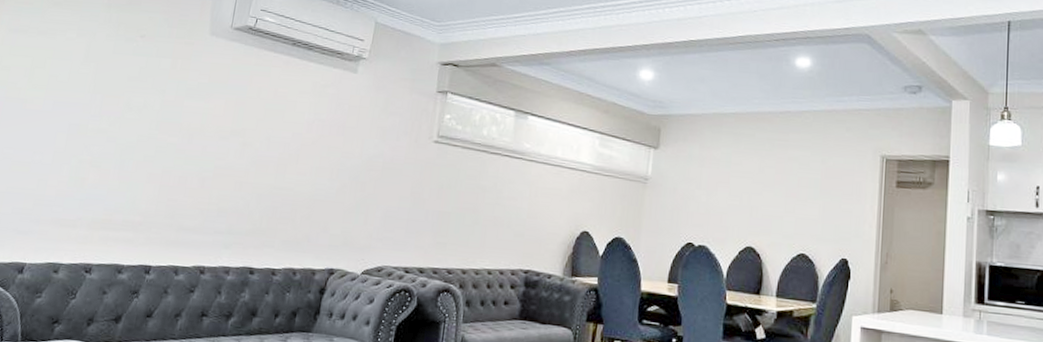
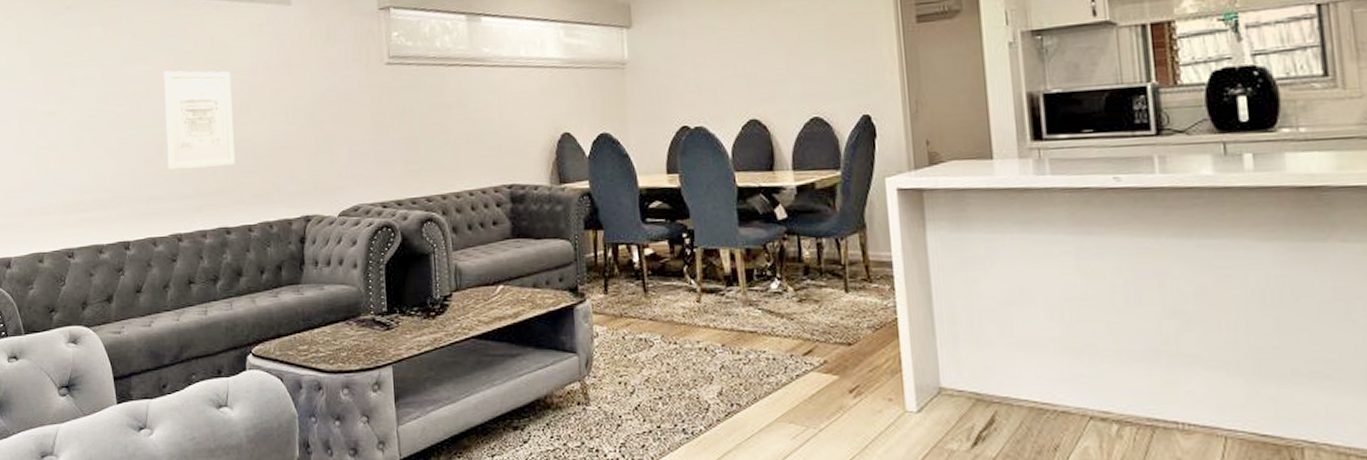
wall art: none [206,111,287,210] -> present [163,70,235,169]

